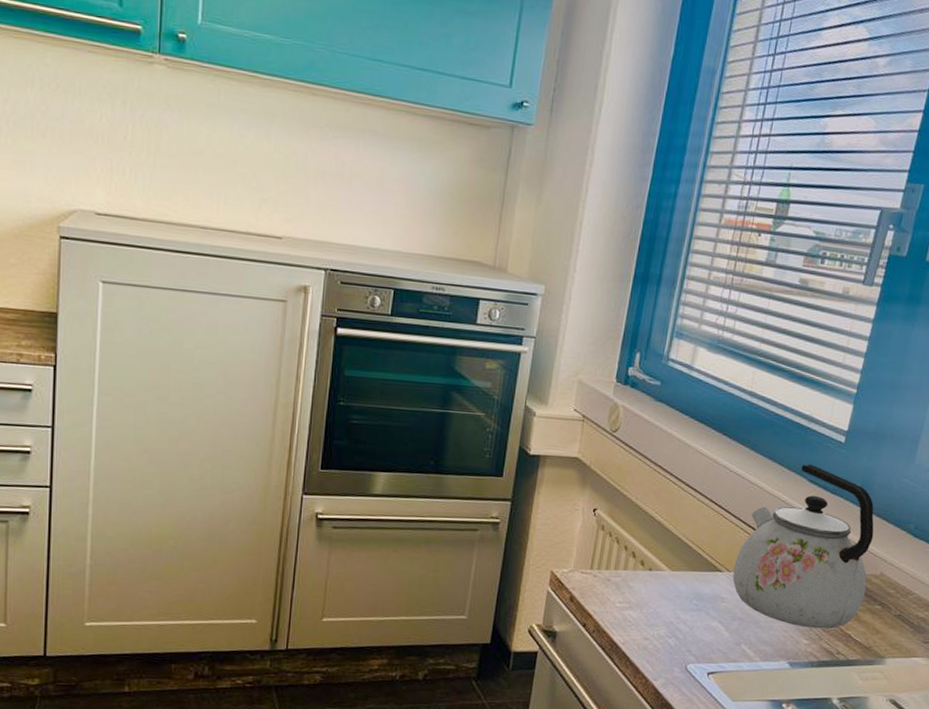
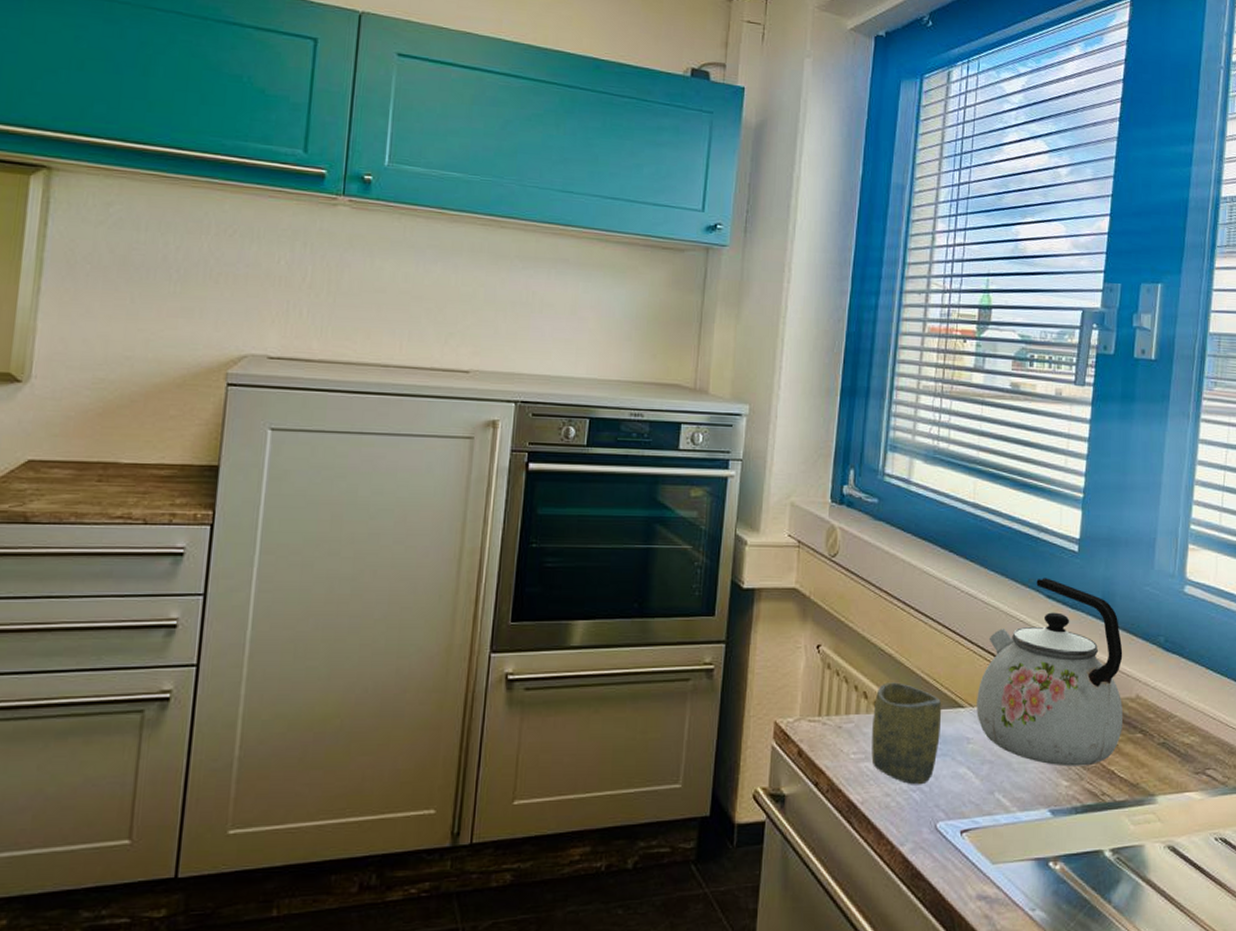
cup: none [635,545,702,633] -> present [871,682,942,785]

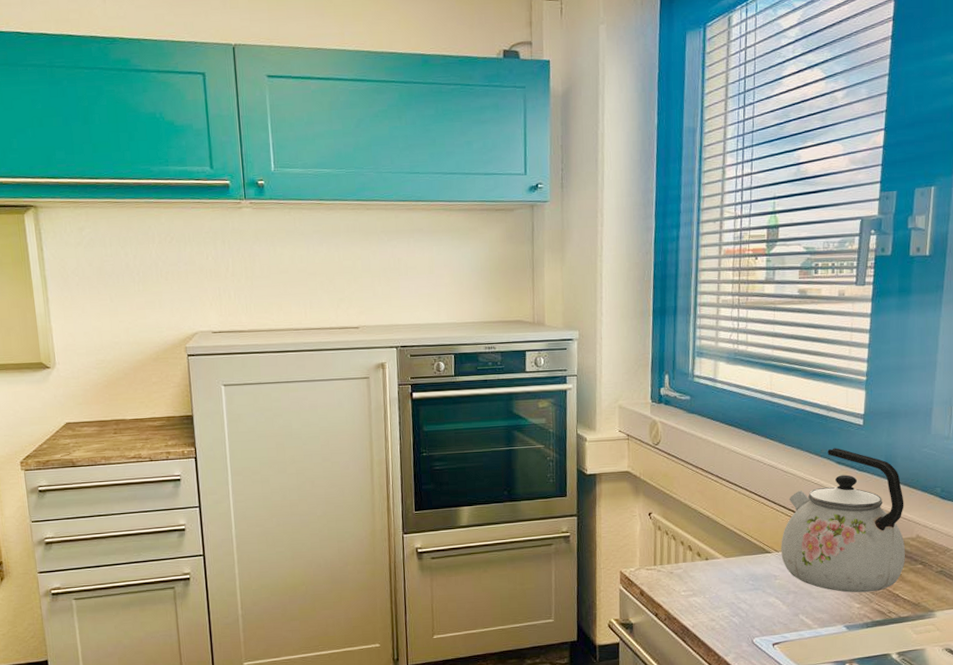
cup: present [871,682,942,785] -> none [697,537,753,612]

